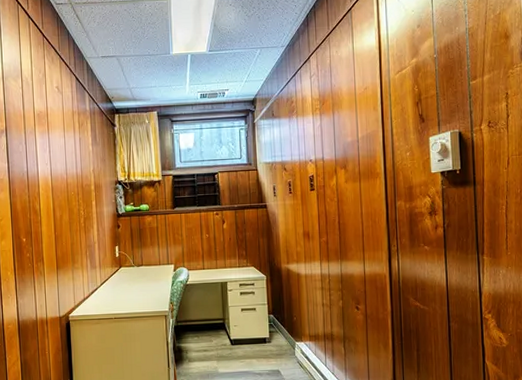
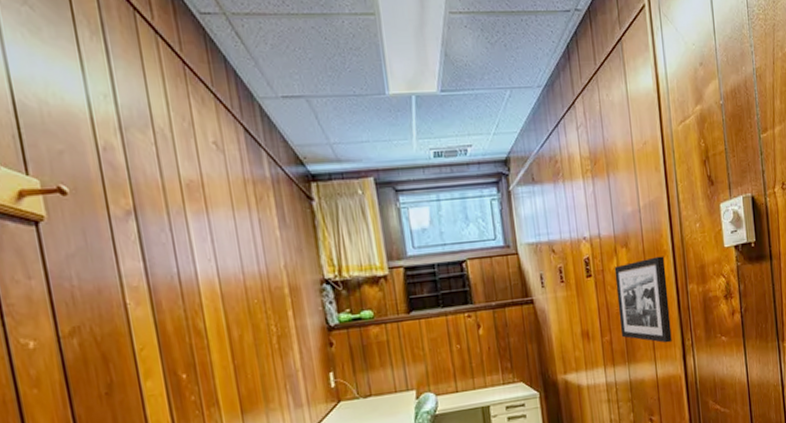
picture frame: none [334,177,380,247] -> present [614,256,672,343]

